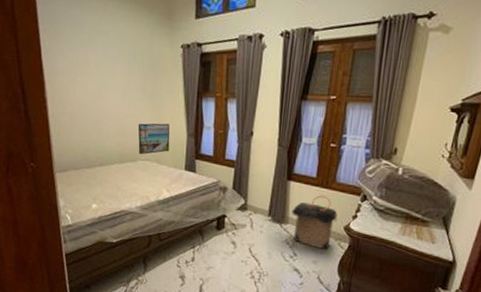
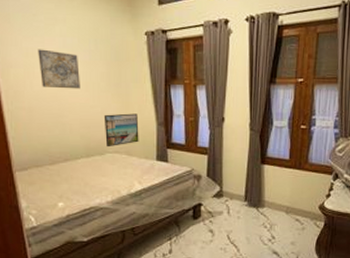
wall art: none [82,59,118,98] -> present [38,49,80,89]
laundry hamper: present [292,195,338,249] -> none [267,177,312,229]

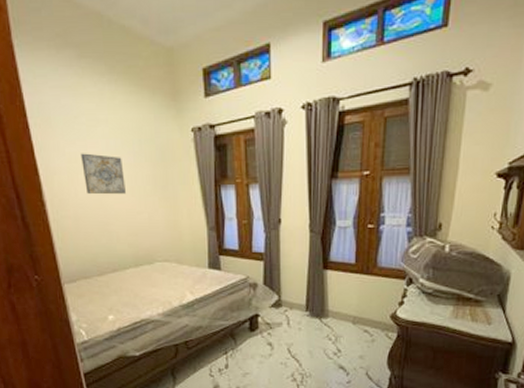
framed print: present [103,113,139,148] -> none [151,218,189,256]

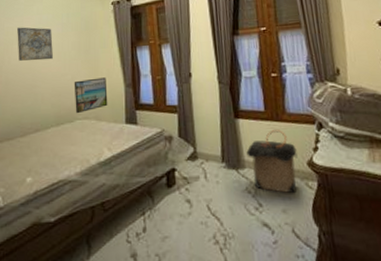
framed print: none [151,218,189,256] -> present [74,77,108,114]
laundry hamper: none [331,283,382,341] -> present [246,130,298,193]

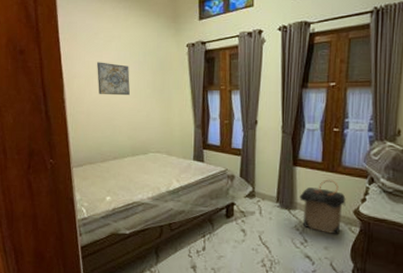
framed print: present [74,77,108,114] -> none [148,117,179,148]

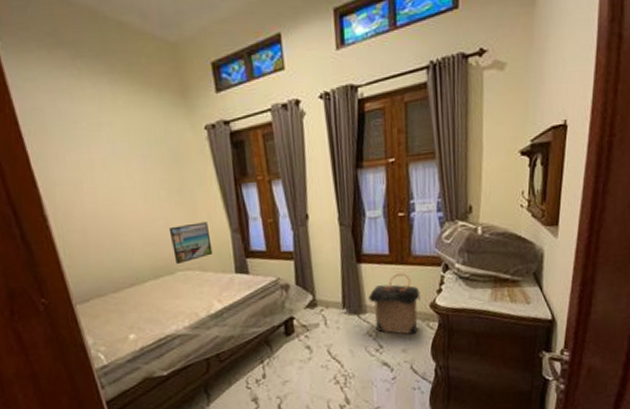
wall art: present [97,62,130,96] -> none [84,160,138,204]
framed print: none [148,117,179,148] -> present [168,222,213,265]

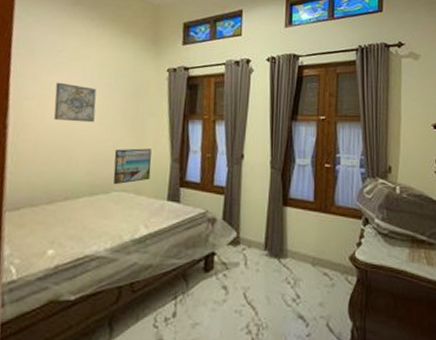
wall art: none [84,160,138,204] -> present [54,82,97,123]
laundry hamper: present [368,273,421,335] -> none [290,221,341,286]

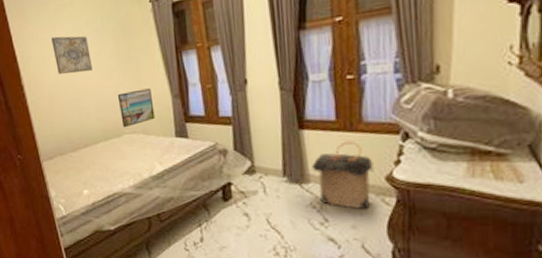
laundry hamper: none [290,221,341,286] -> present [312,141,374,209]

